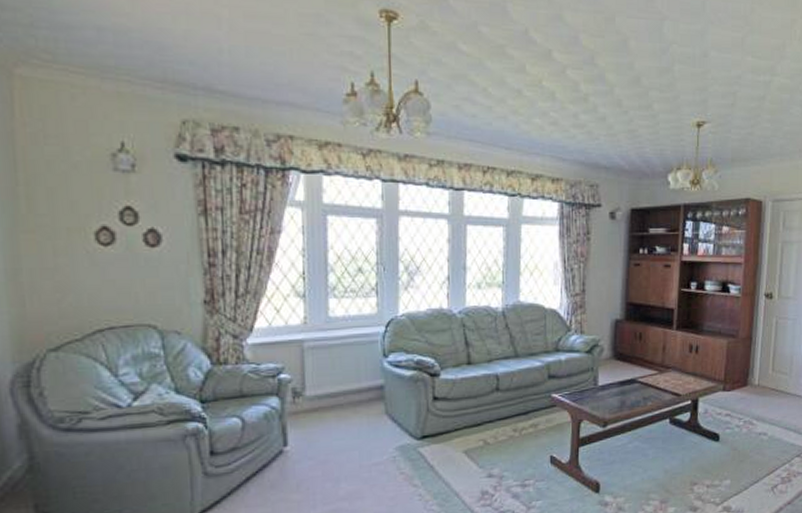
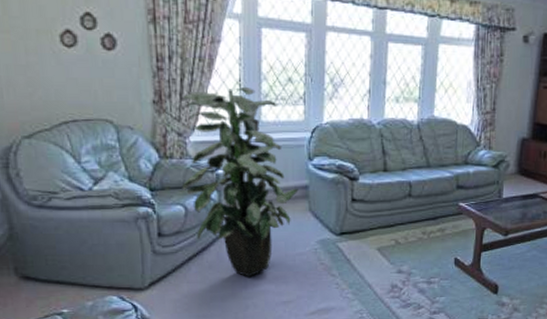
indoor plant: none [238,279,373,495] -> present [181,86,299,277]

